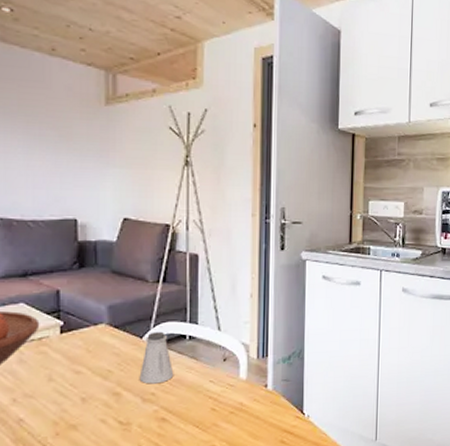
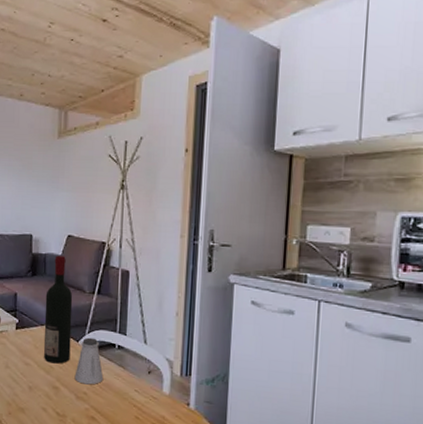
wine bottle: none [98,242,133,367] -> present [44,255,73,364]

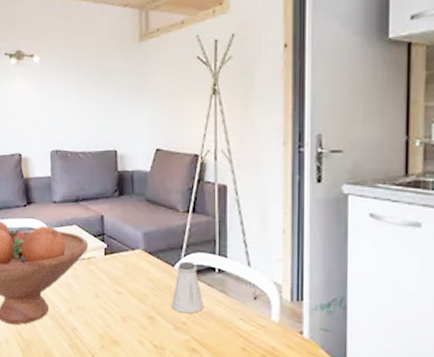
wine bottle: present [44,255,73,364] -> none [135,172,166,291]

